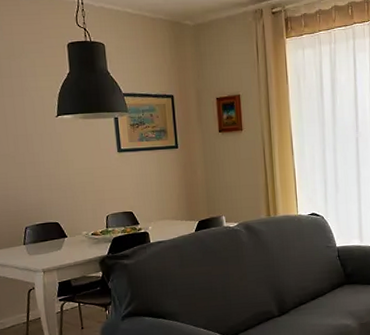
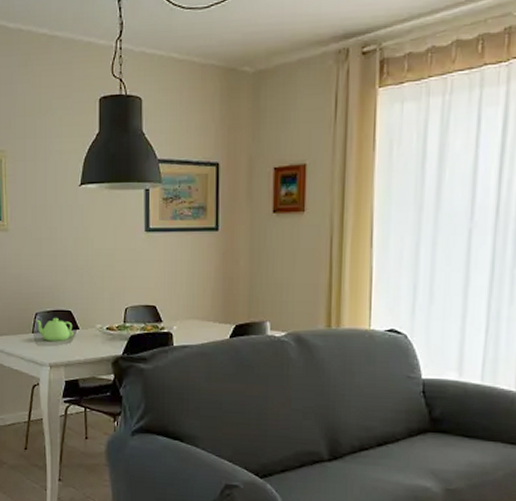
teapot: none [25,229,63,250] -> present [35,317,74,341]

